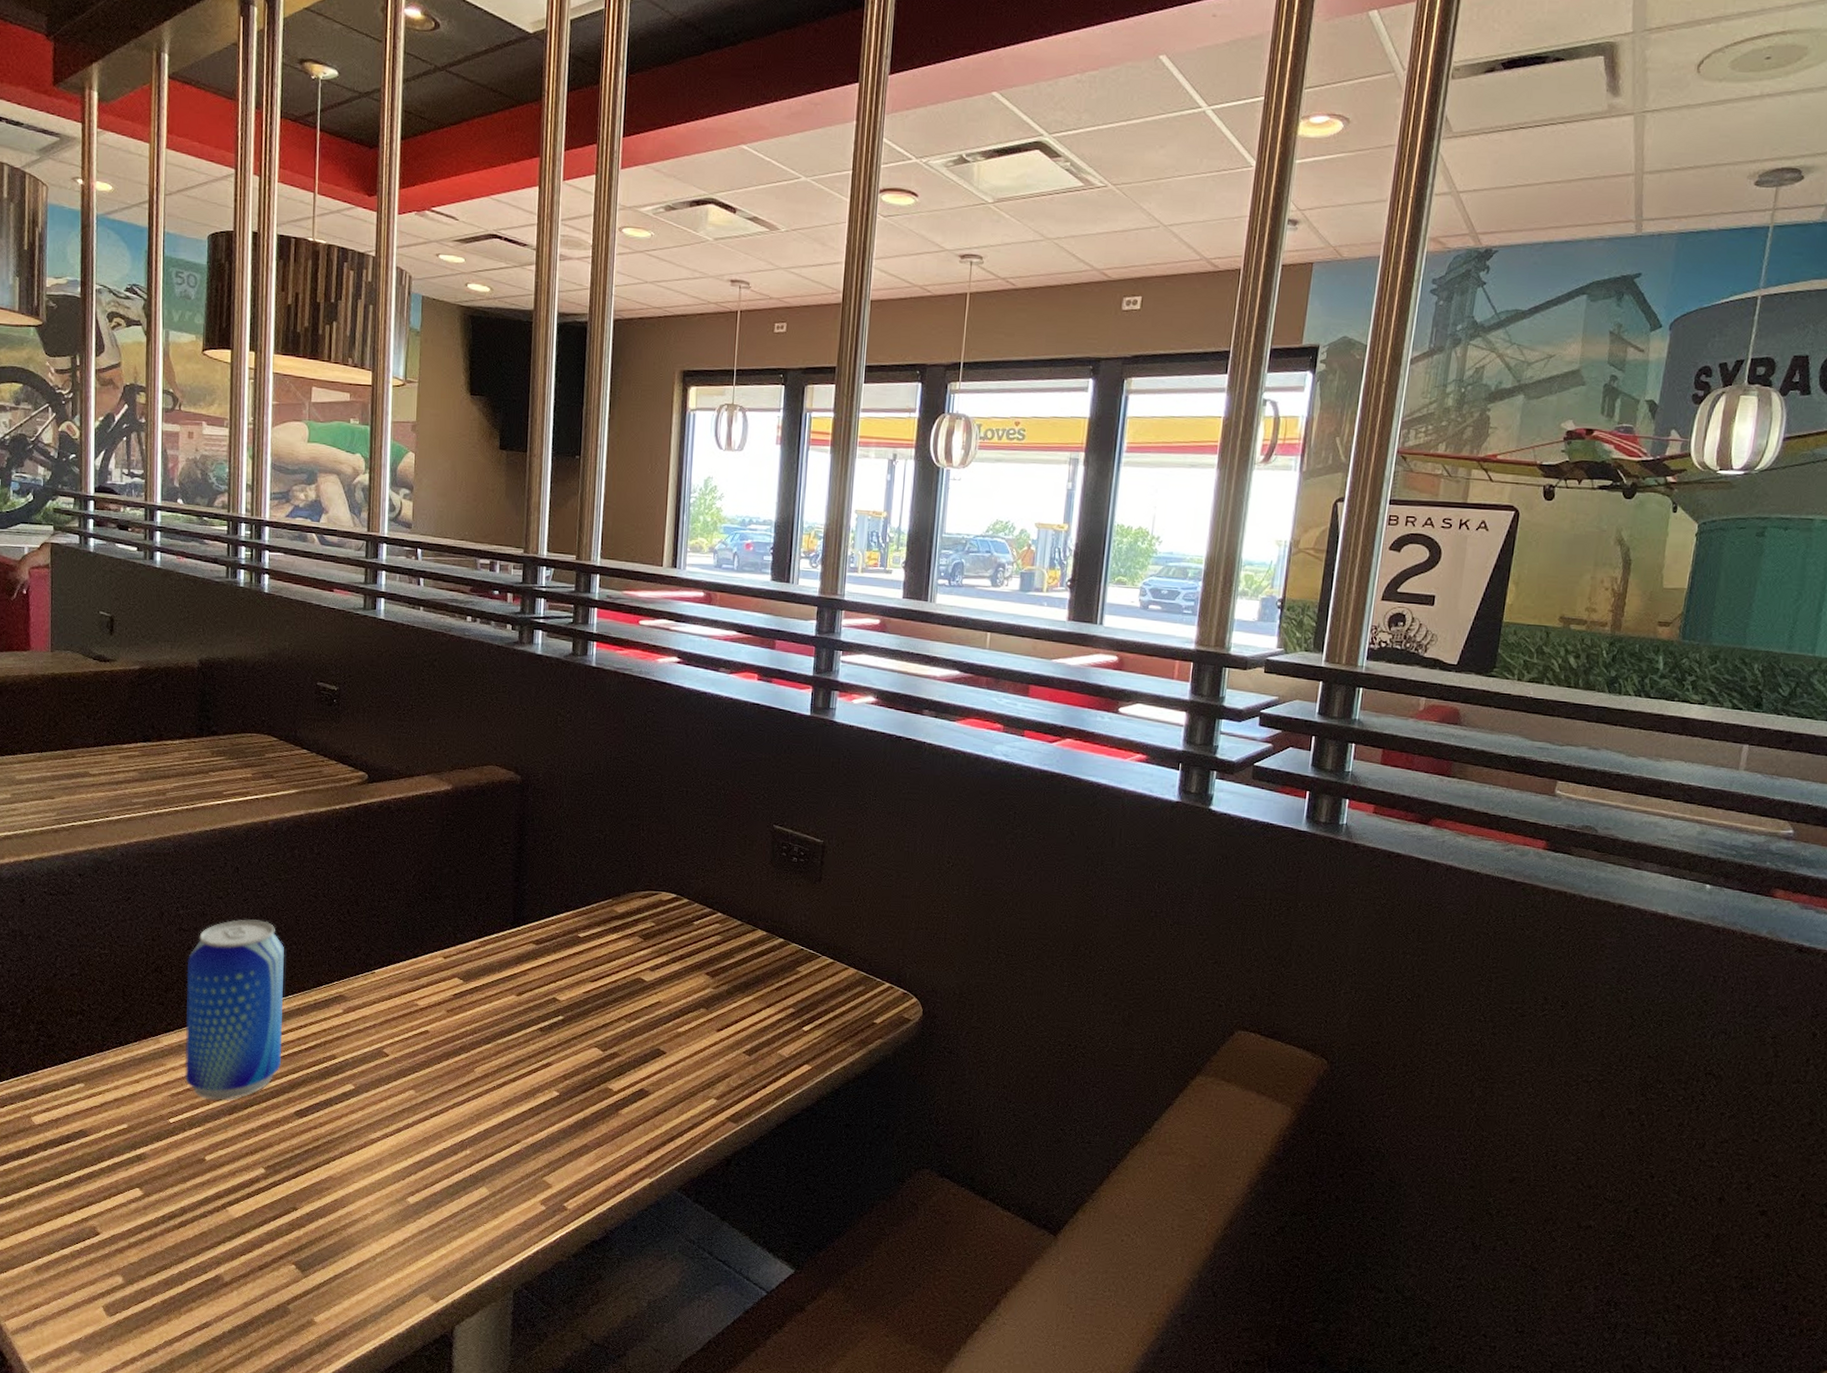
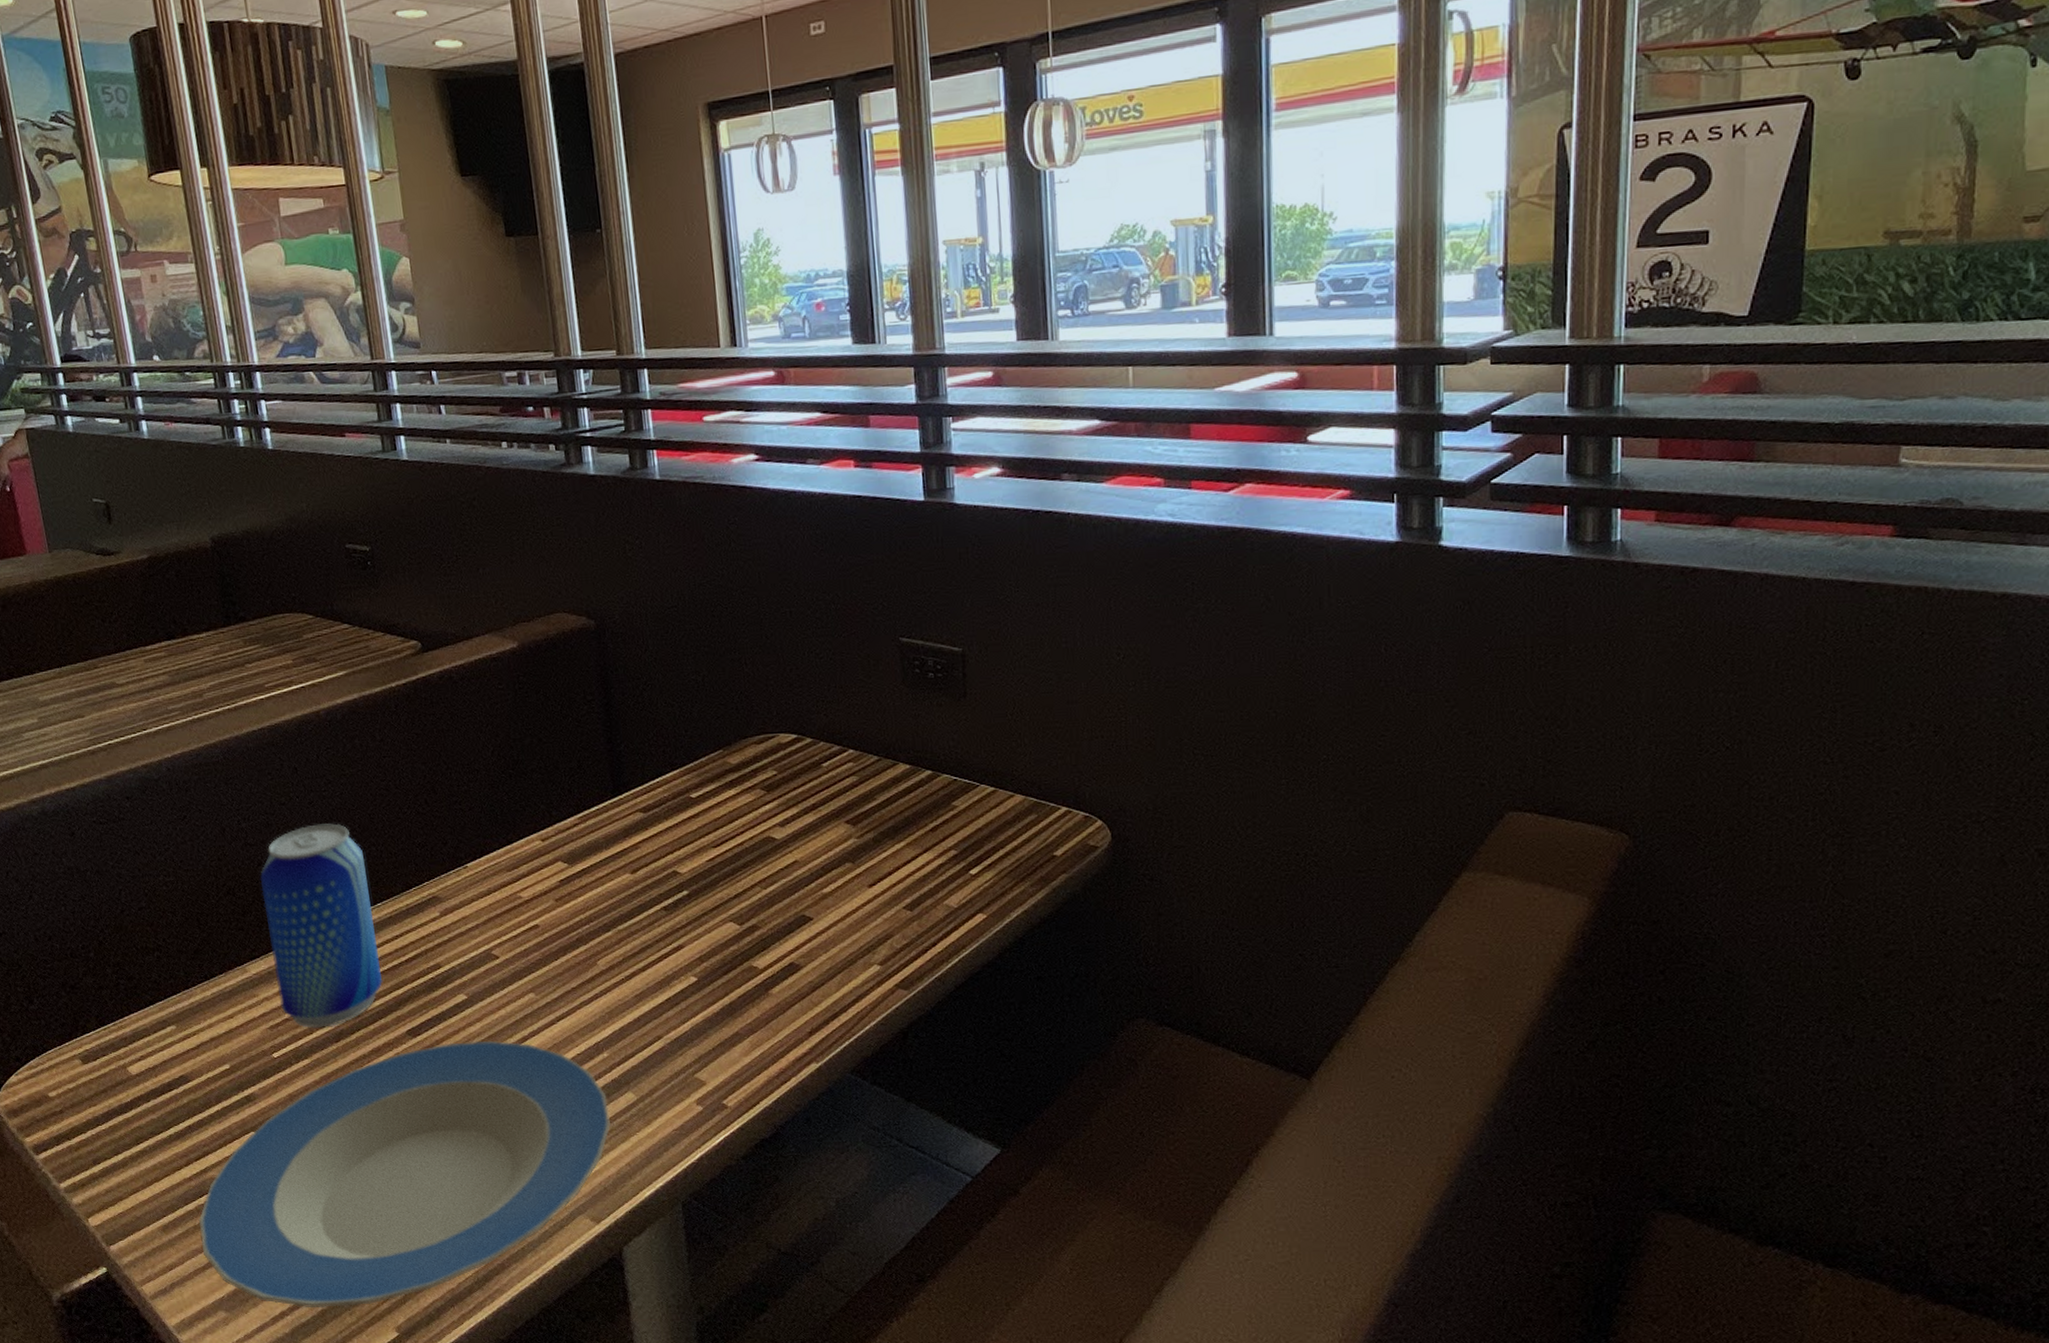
plate: none [70,1126,463,1358] -> present [198,1040,611,1308]

